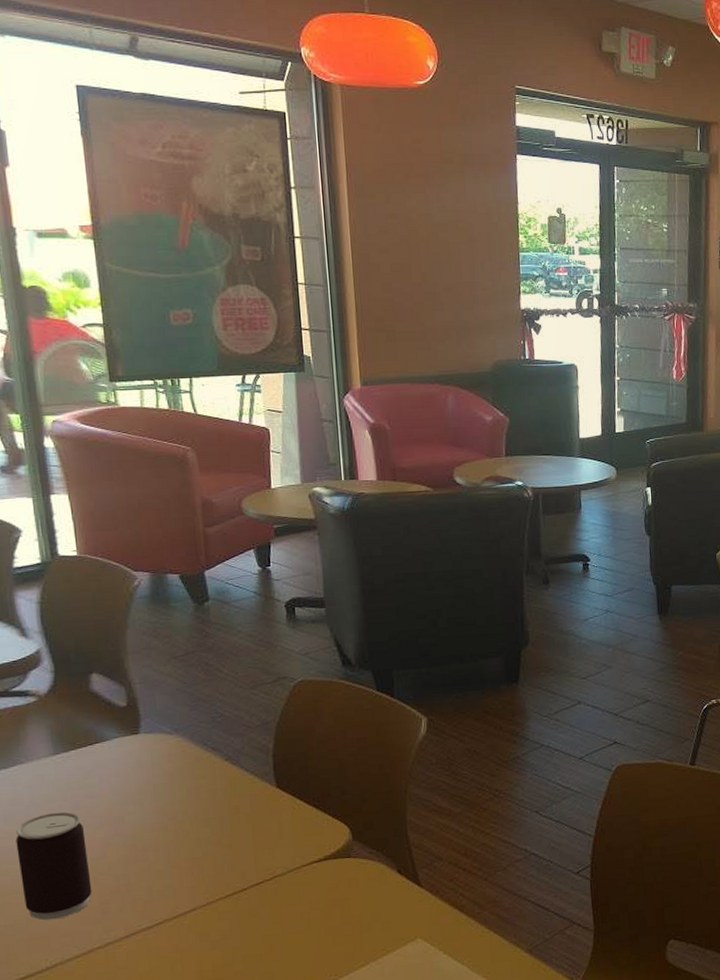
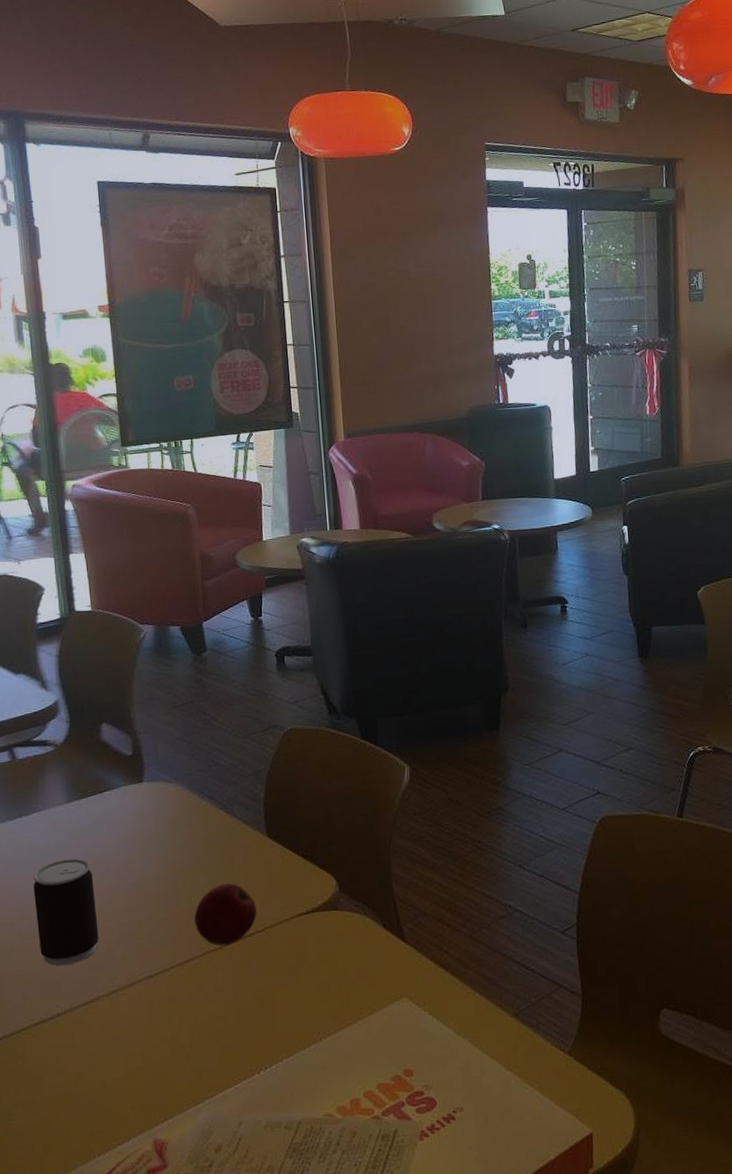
apple: none [198,833,265,896] -> present [194,883,257,946]

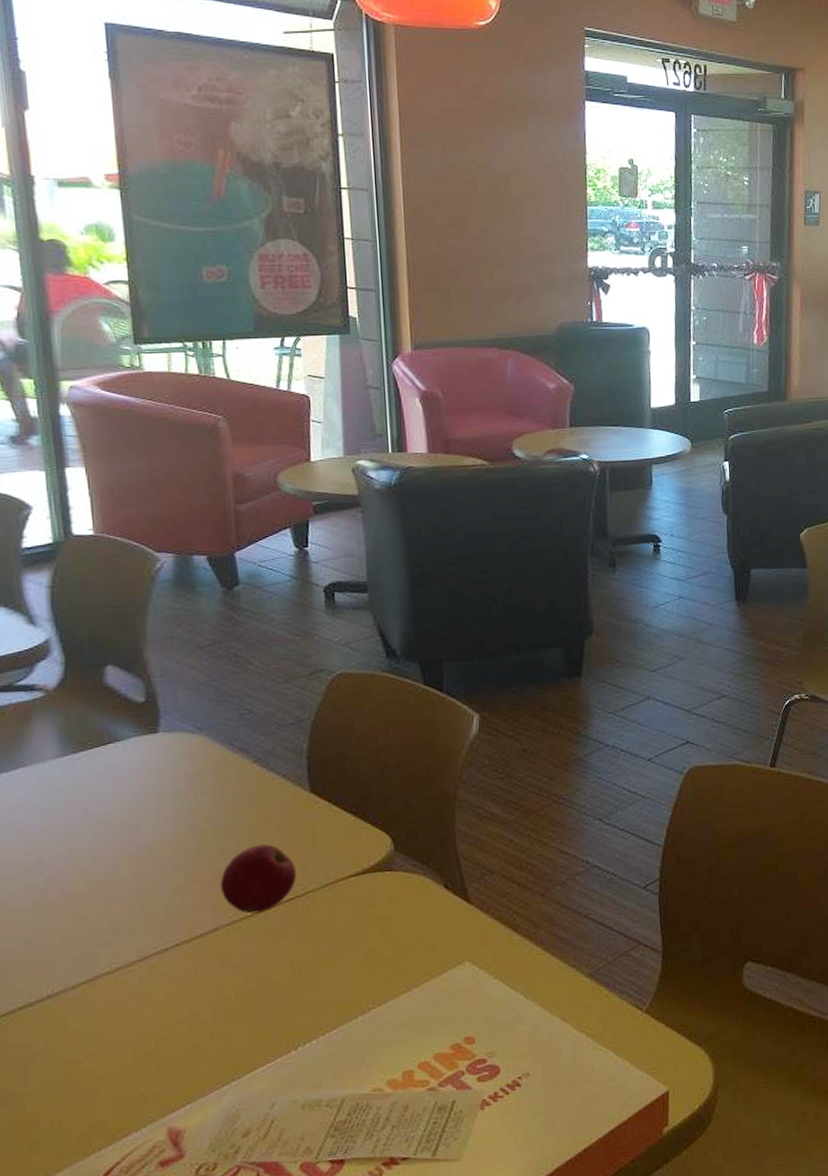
beverage can: present [33,858,99,966] -> none [16,820,101,943]

